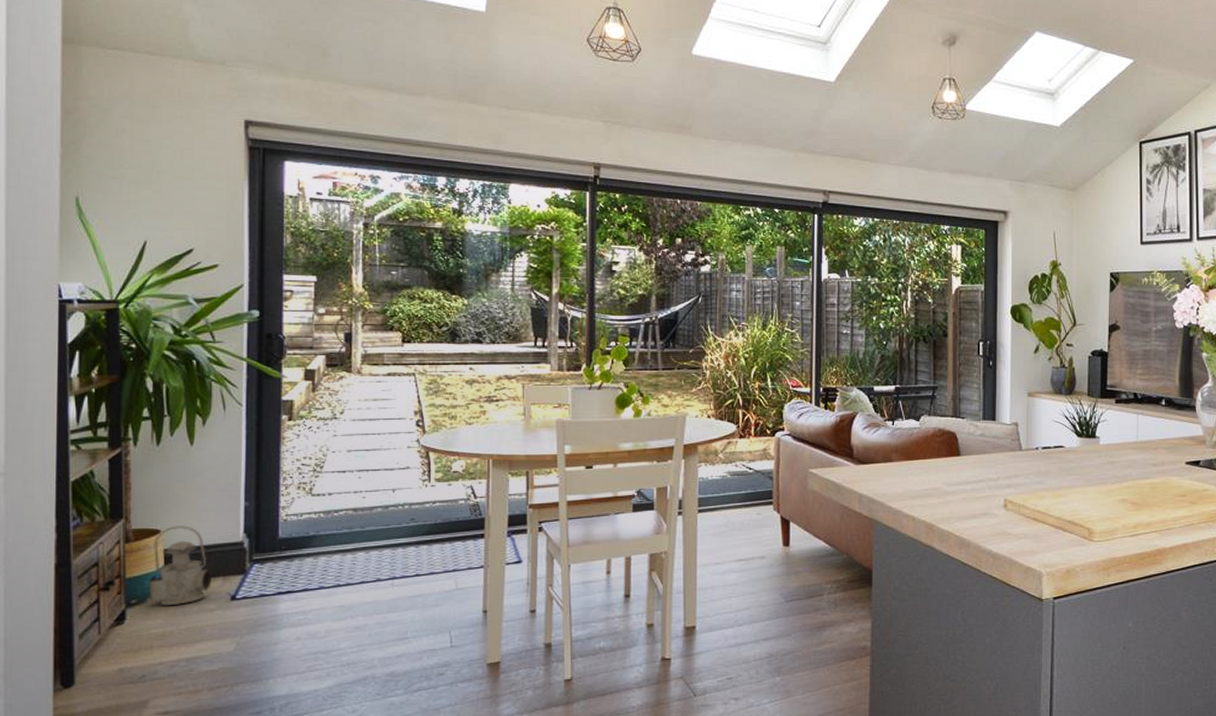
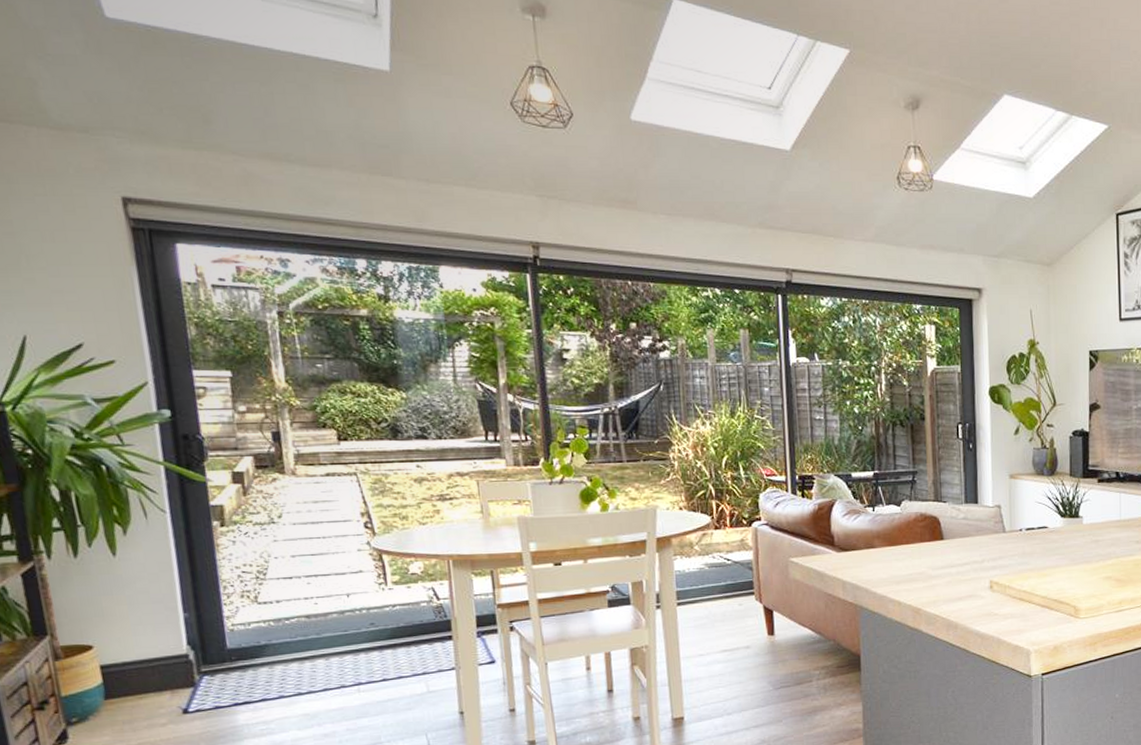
lantern: present [149,525,212,606] -> none [87,640,159,723]

